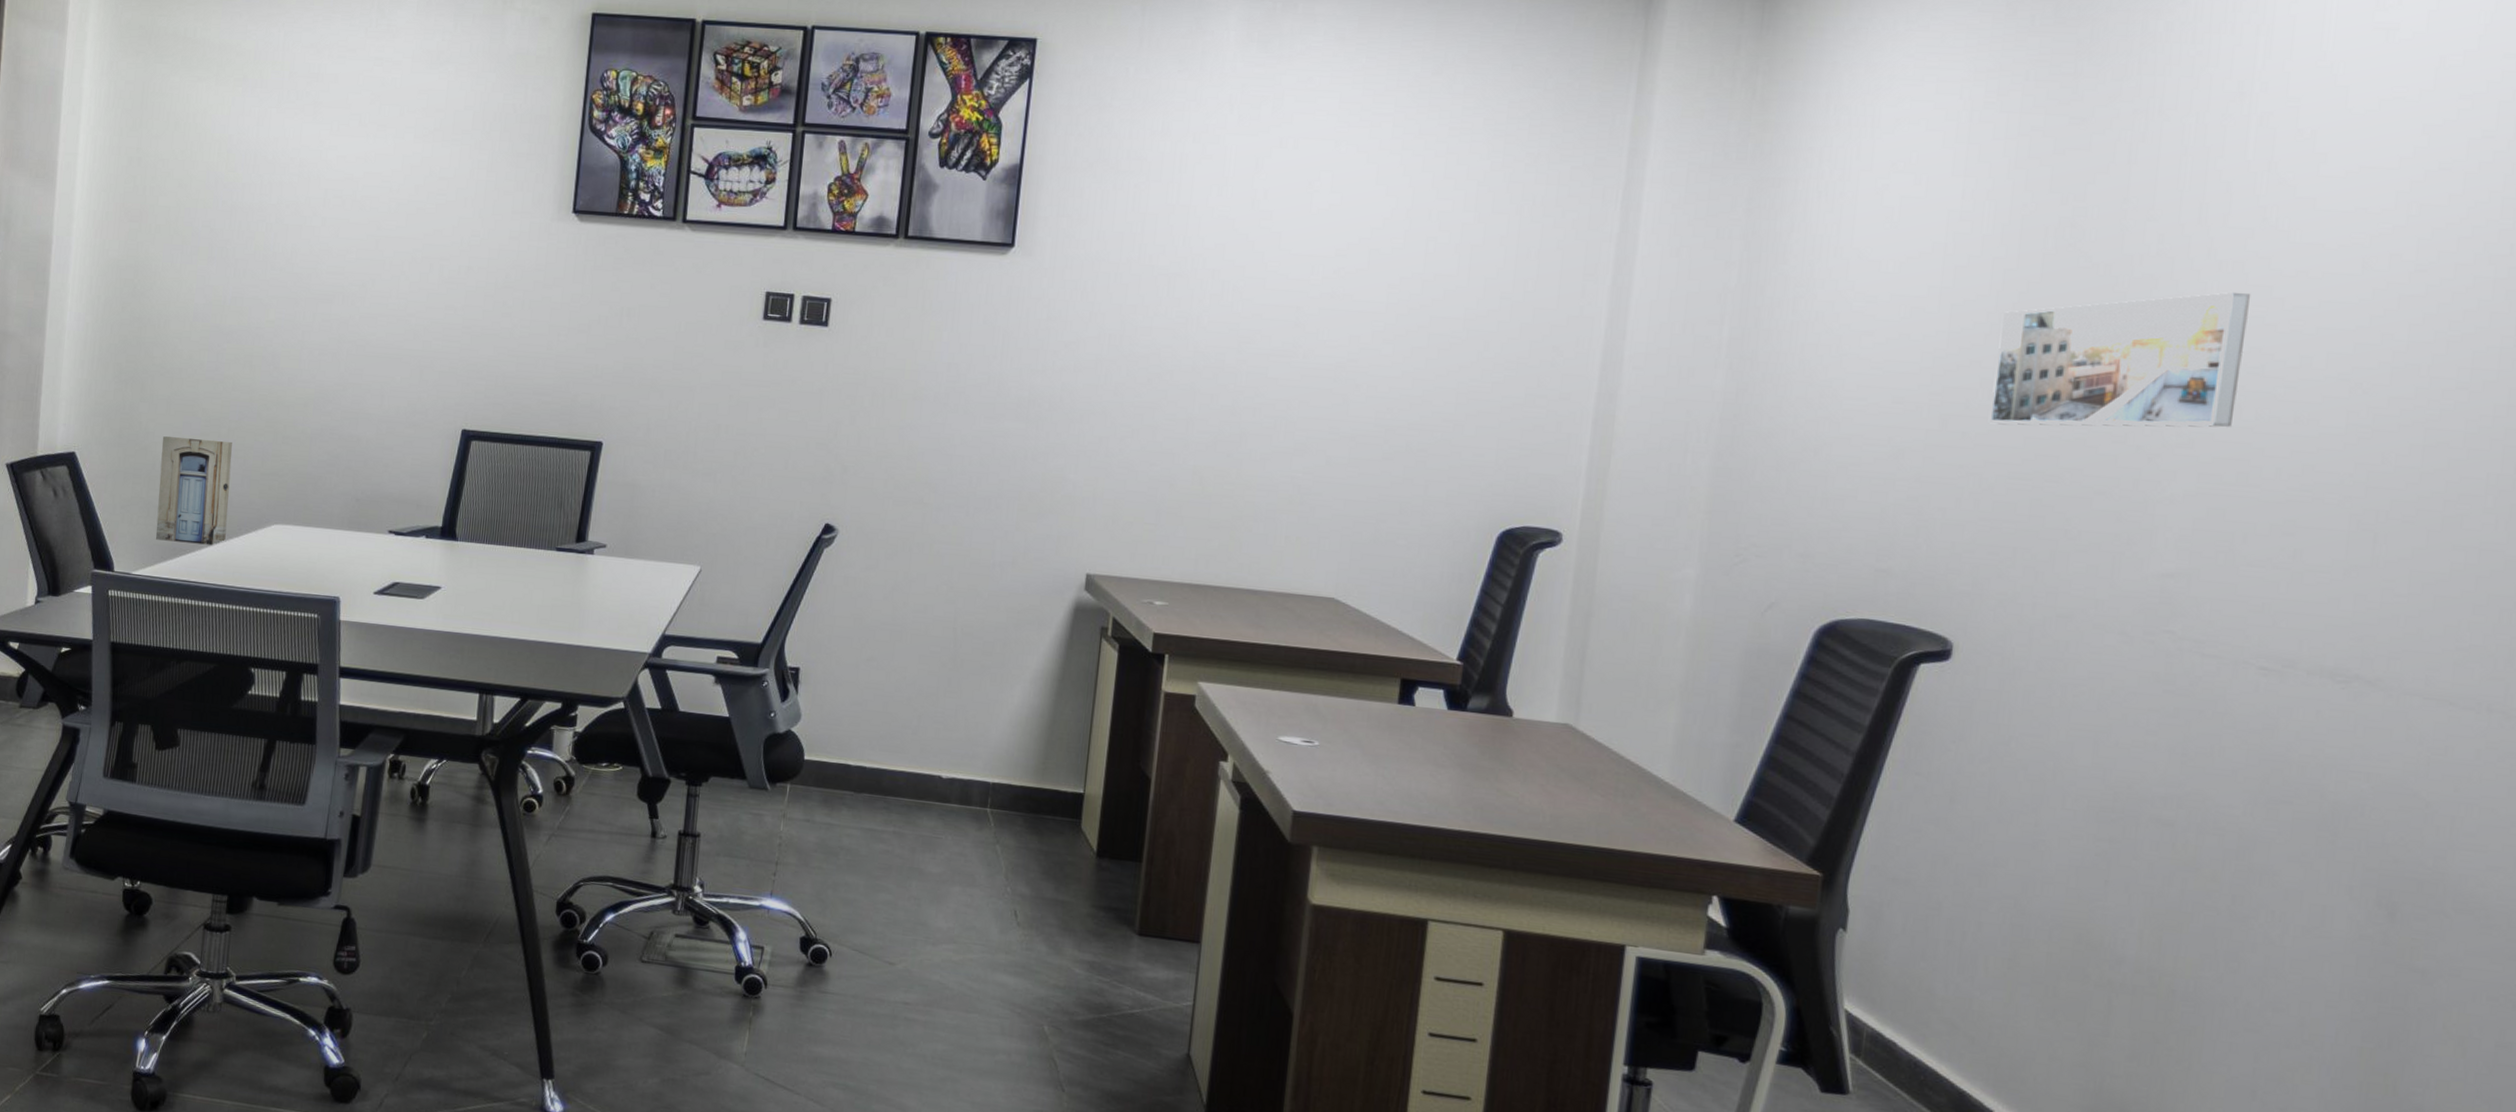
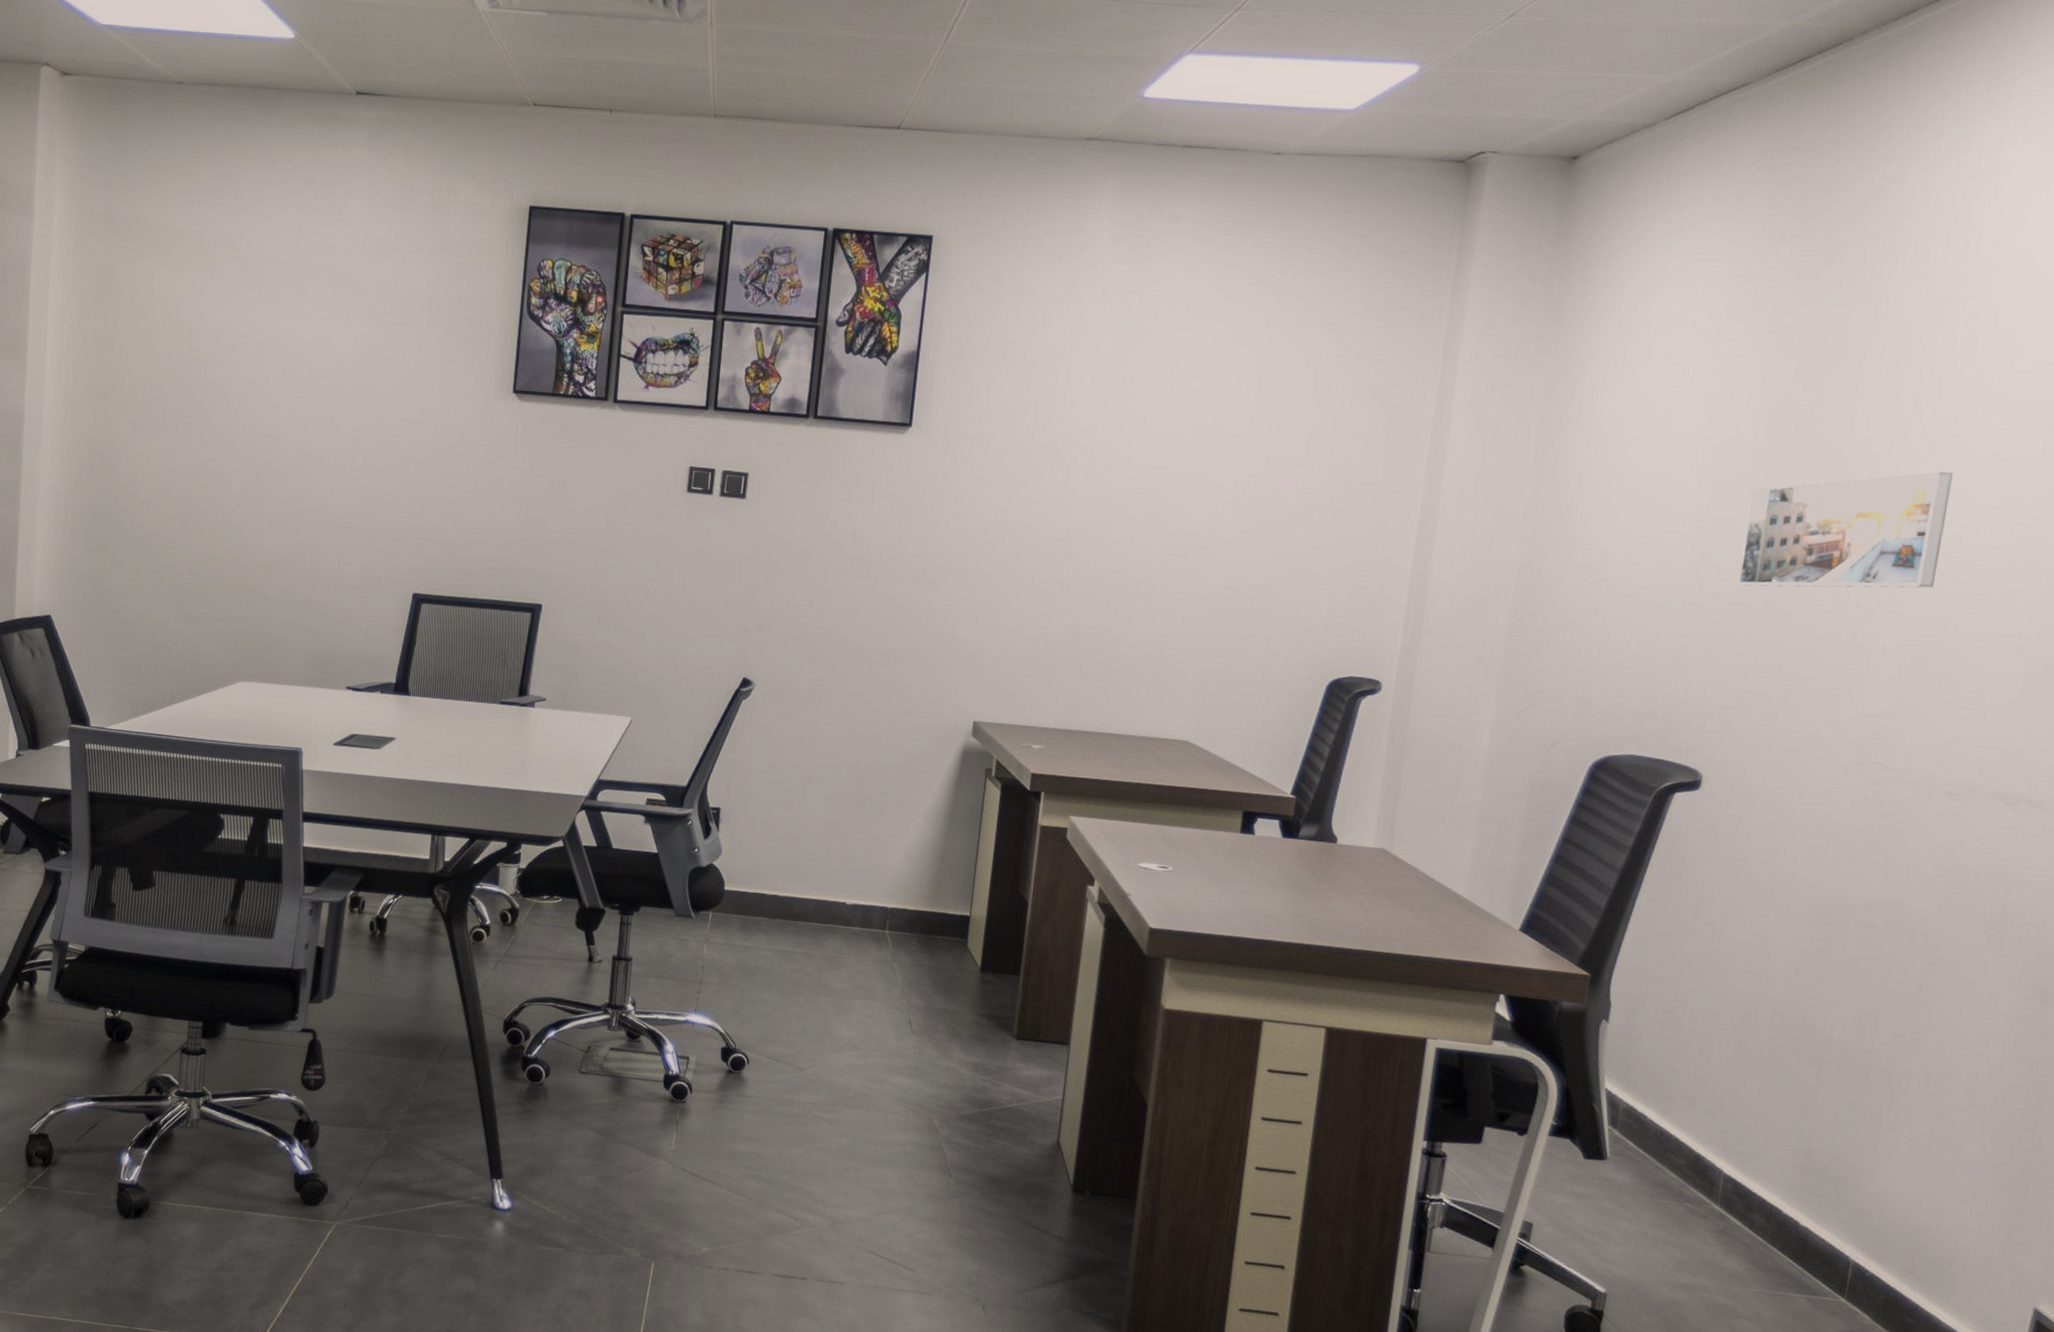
wall art: present [156,435,232,545] -> none [129,599,200,702]

